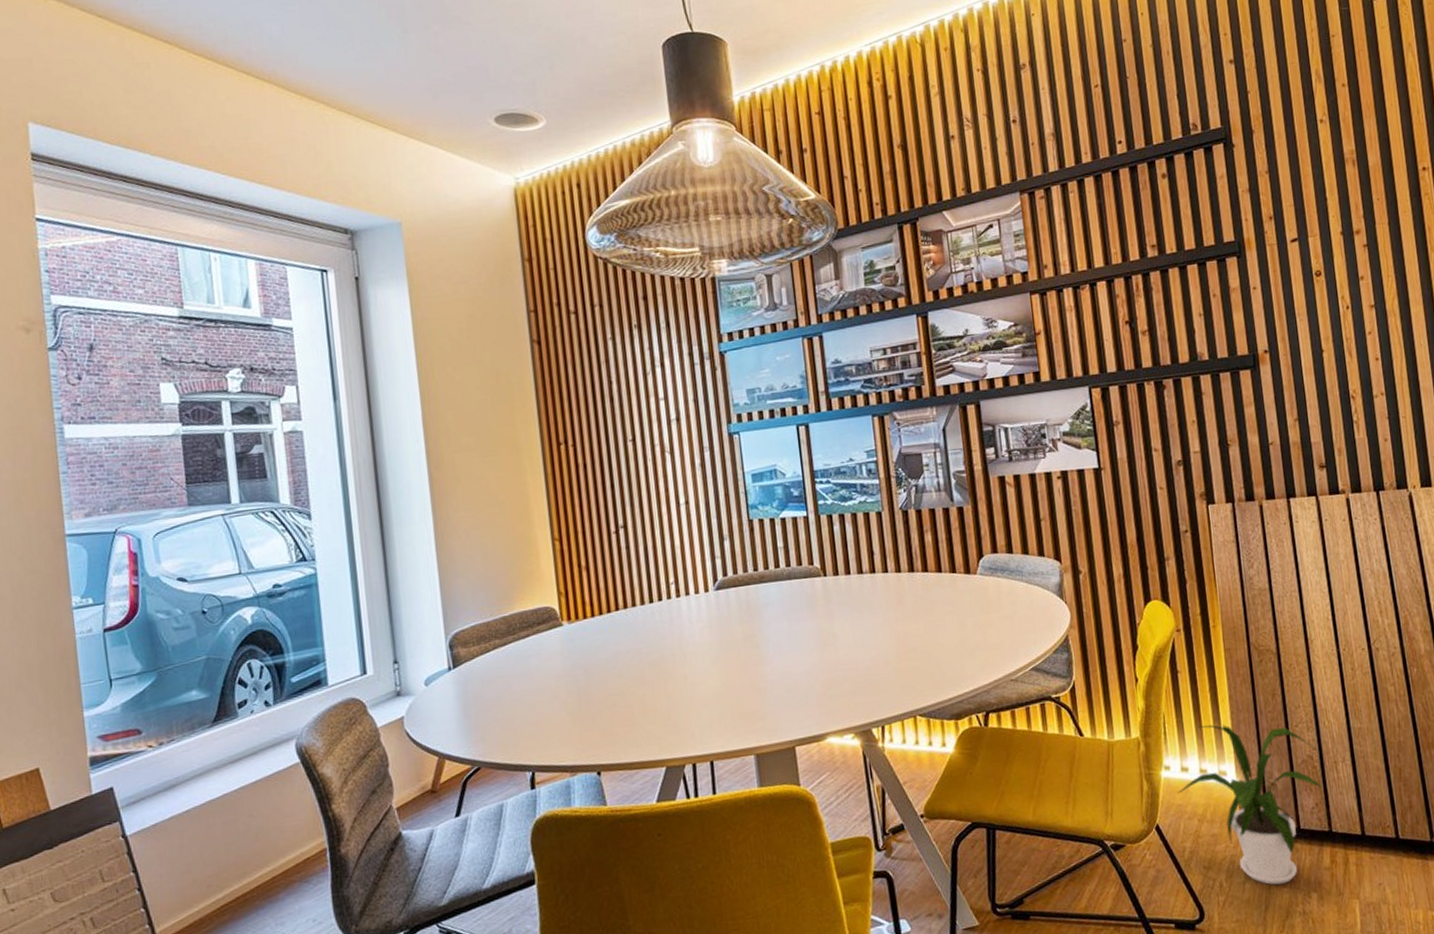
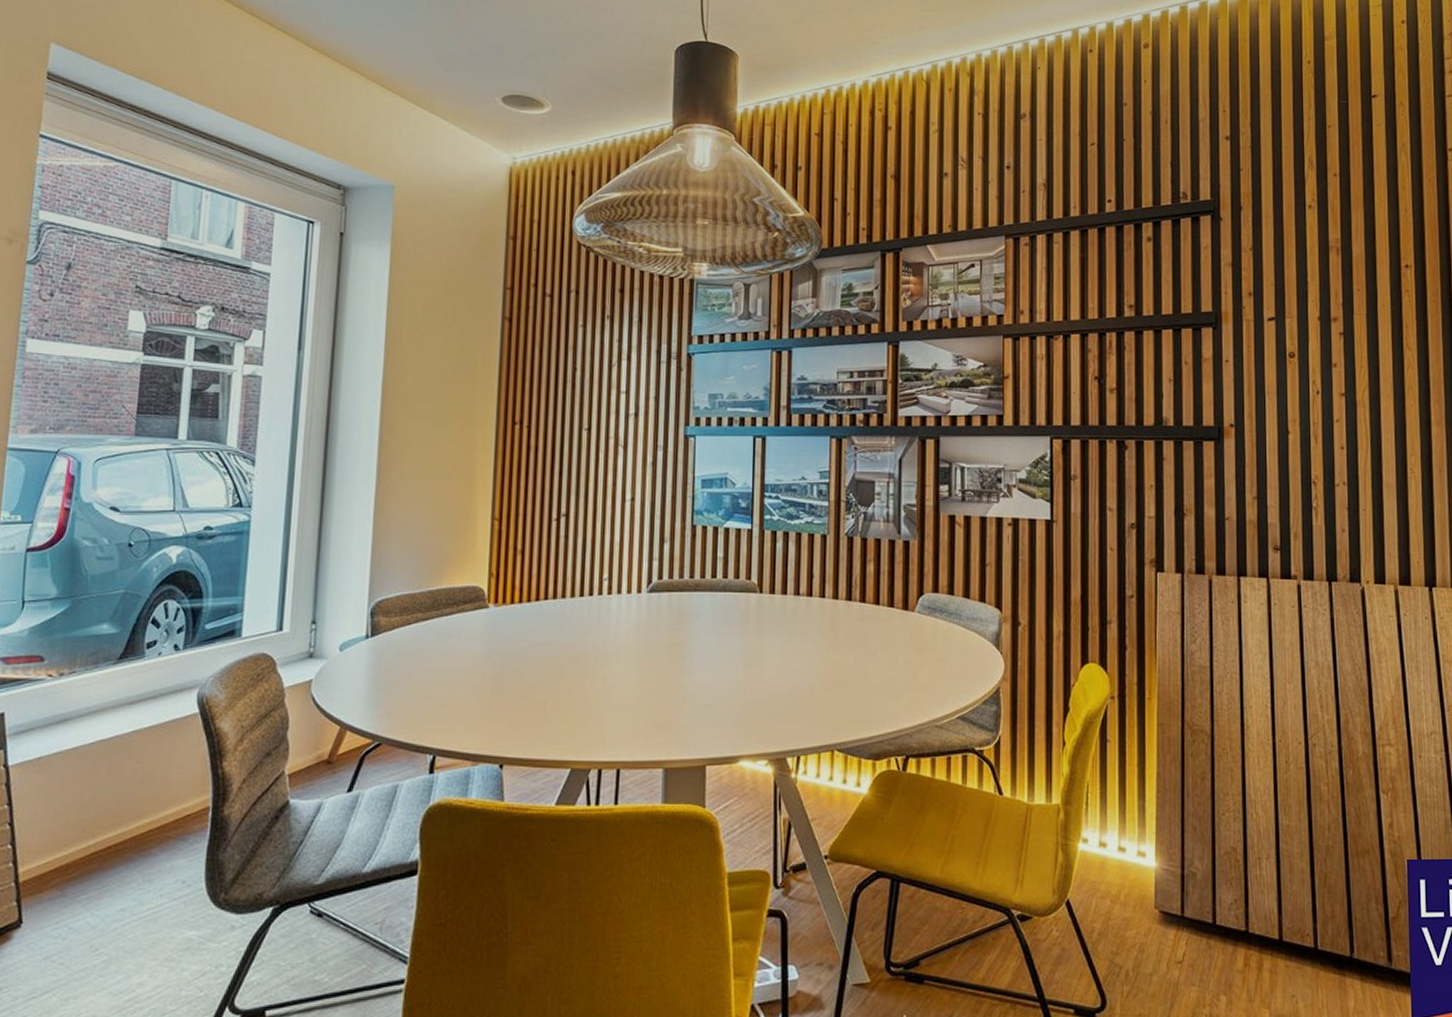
house plant: present [1177,724,1322,885] -> none [1093,800,1243,982]

